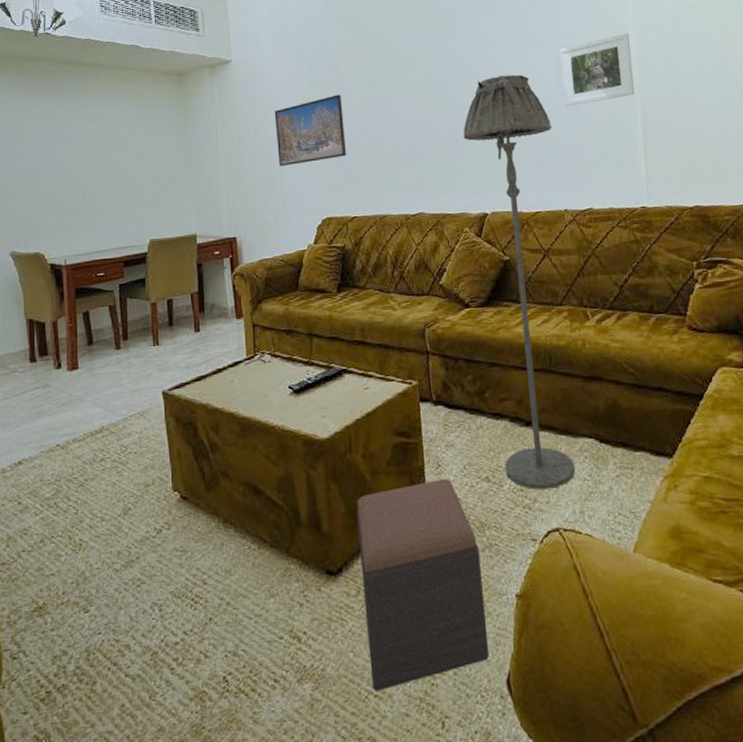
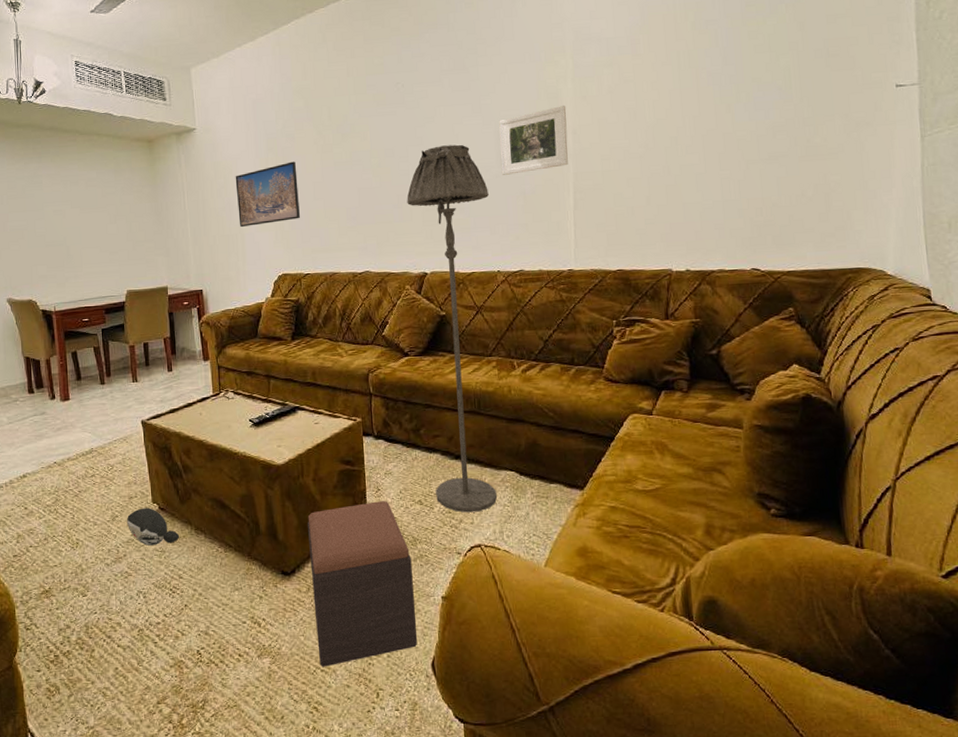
plush toy: none [141,497,205,545] -> present [126,507,180,546]

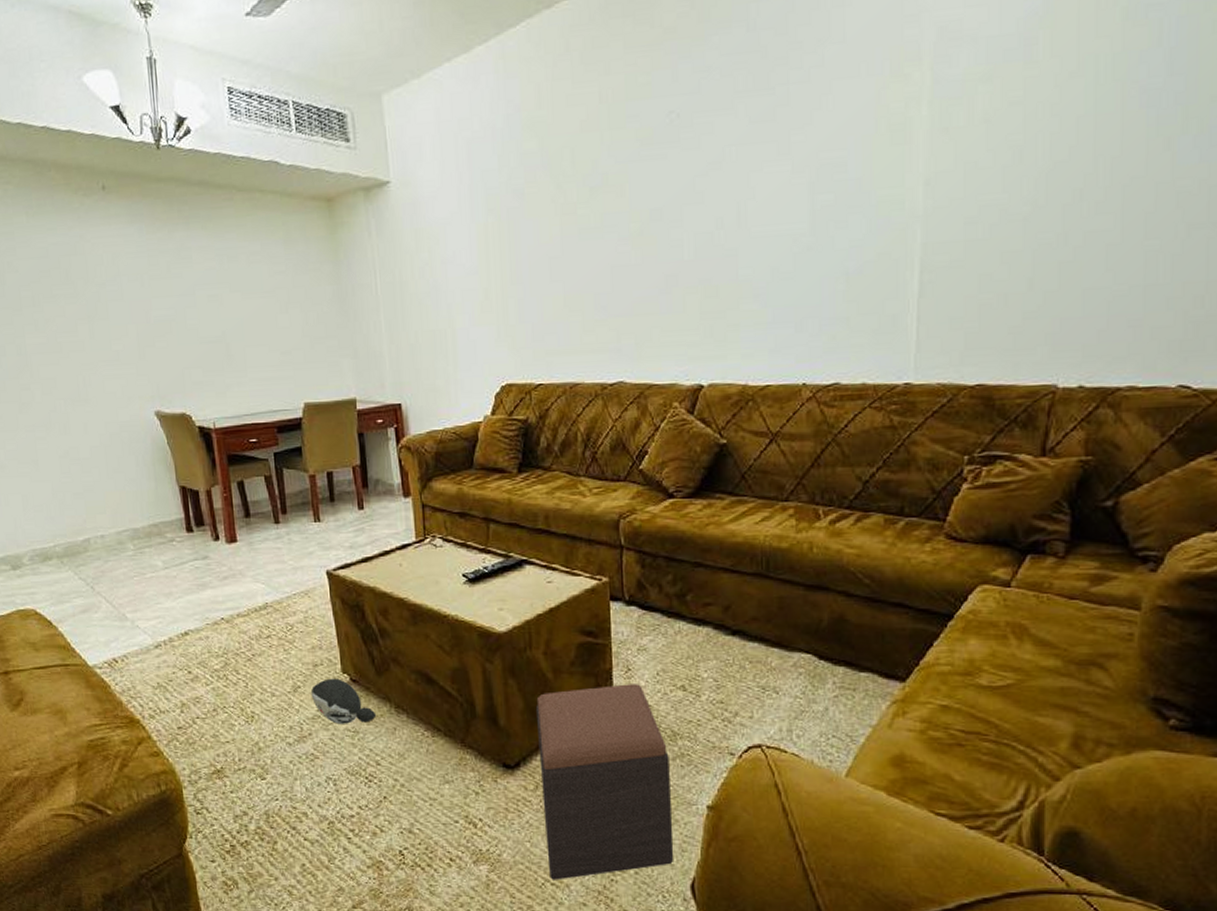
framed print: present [235,161,300,228] -> none [443,227,530,320]
floor lamp: present [407,144,497,513] -> none [678,202,795,704]
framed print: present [499,105,568,175] -> none [815,141,918,247]

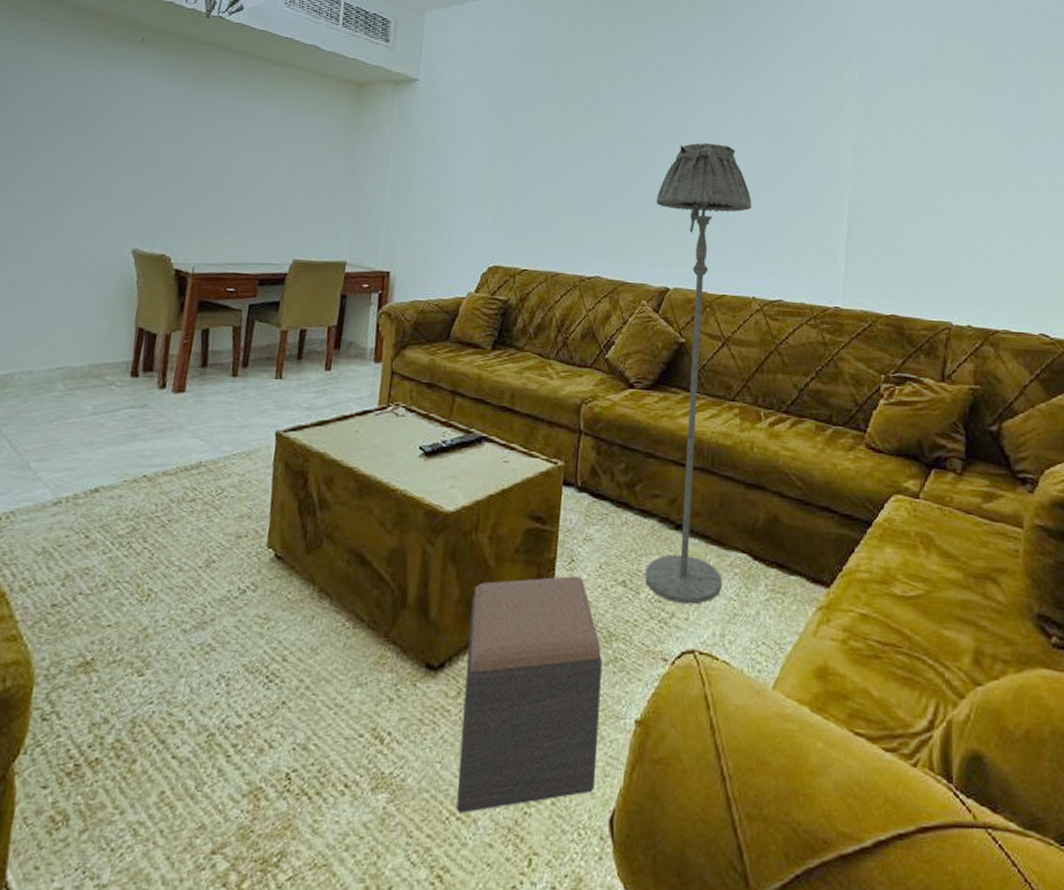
plush toy: present [310,678,377,724] -> none [224,553,296,609]
floor lamp: none [678,202,795,704] -> present [645,142,752,605]

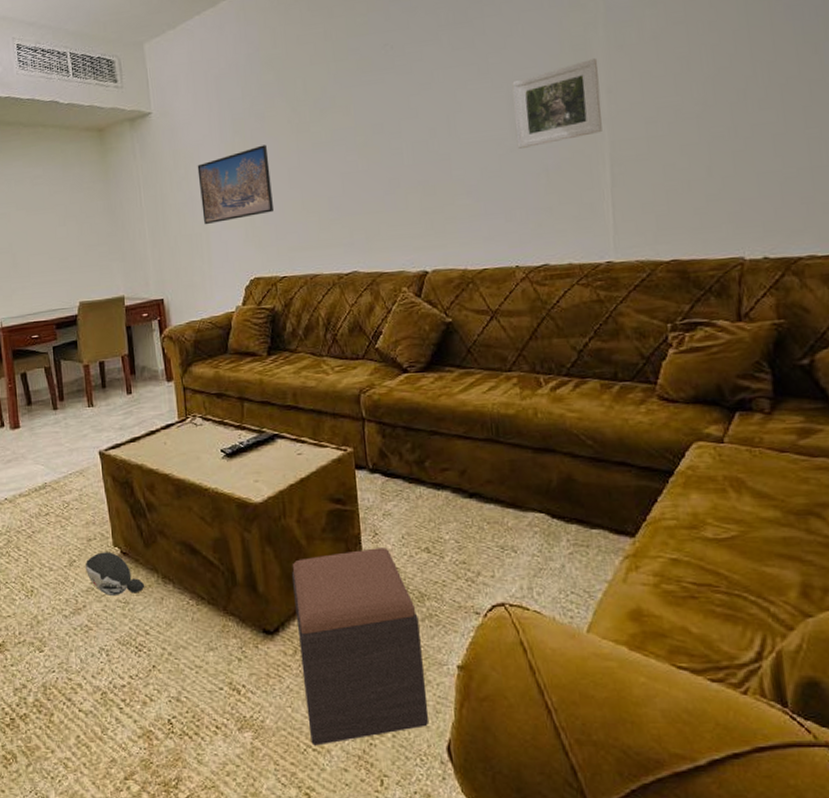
plush toy: none [224,553,296,609] -> present [85,552,145,596]
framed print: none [451,134,532,203] -> present [197,144,273,225]
floor lamp: present [645,142,752,605] -> none [400,114,523,564]
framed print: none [769,119,848,188] -> present [512,57,602,149]

